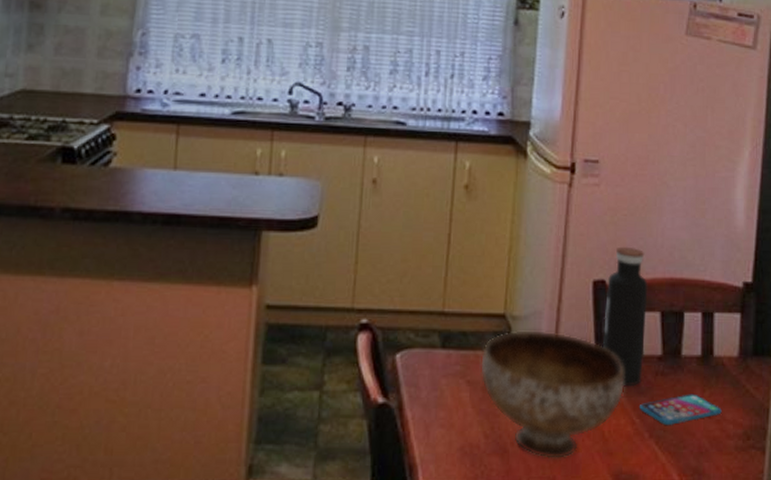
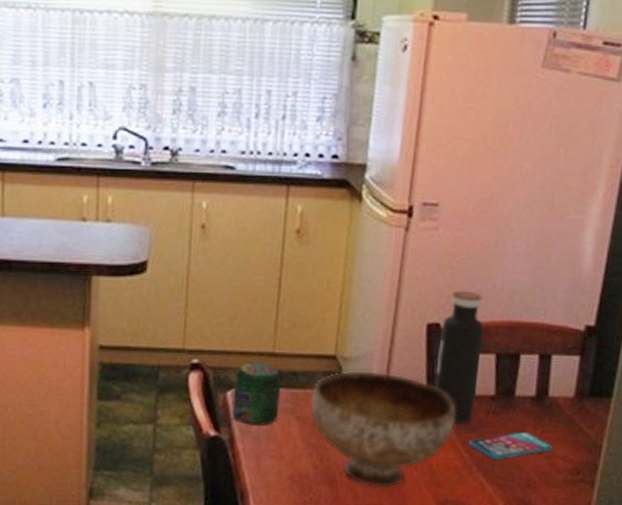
jar: none [401,321,451,391] -> present [232,362,281,425]

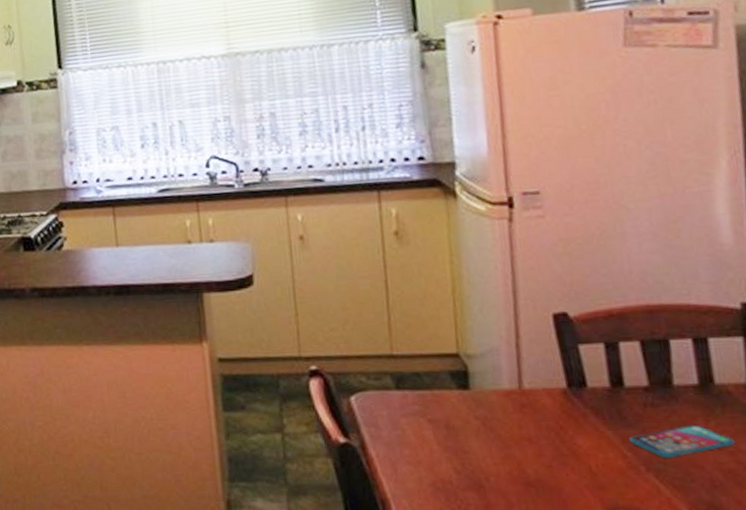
jar: present [232,362,281,425] -> none [356,365,408,430]
bowl: present [309,370,455,489] -> none [438,366,609,494]
water bottle: present [434,290,484,425] -> none [570,276,628,421]

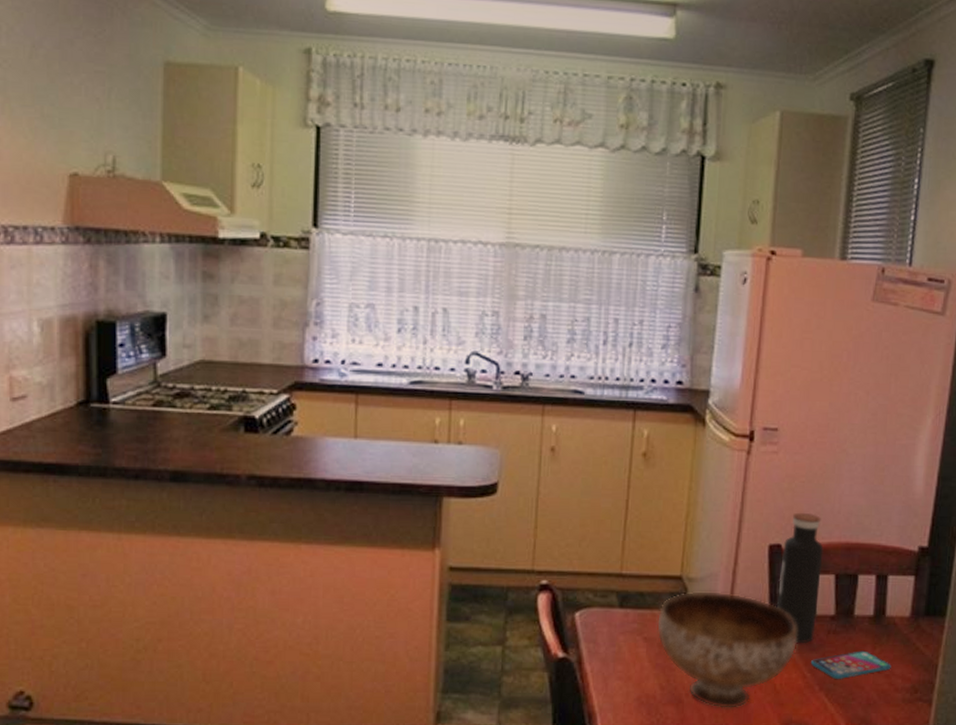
bowl: none [438,366,609,494] -> present [656,590,797,710]
water bottle: none [570,276,628,421] -> present [776,512,824,645]

